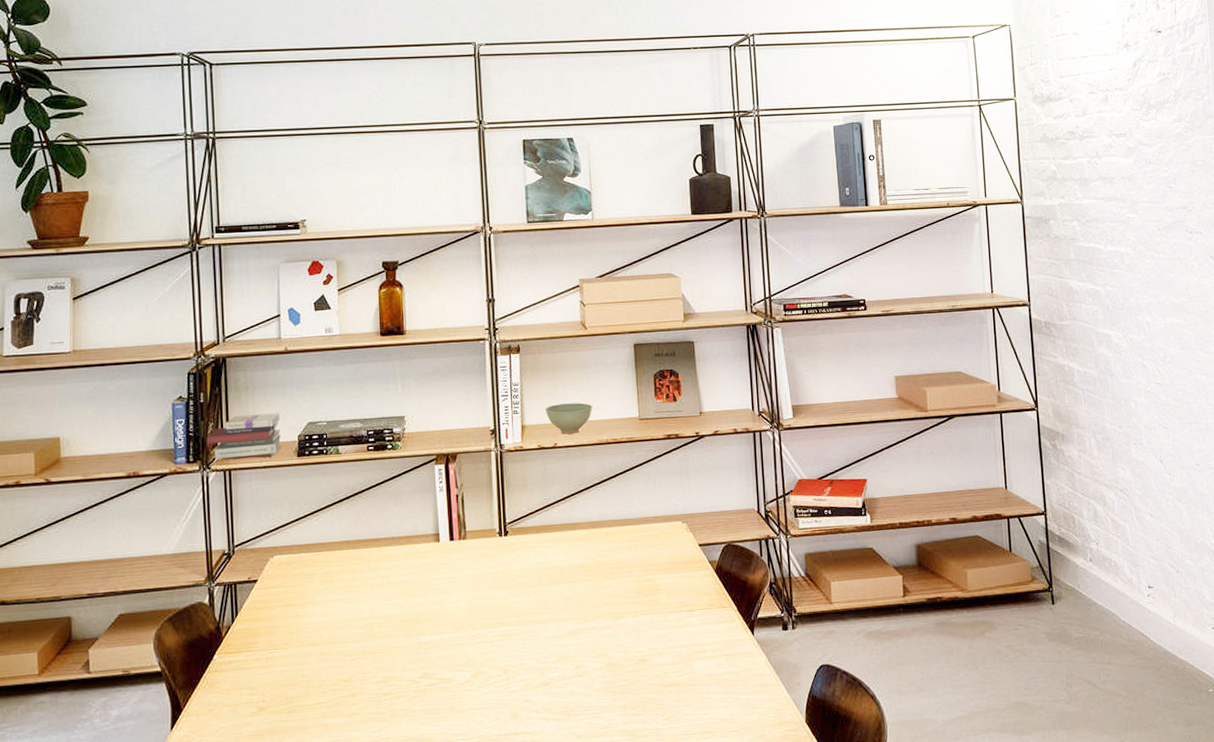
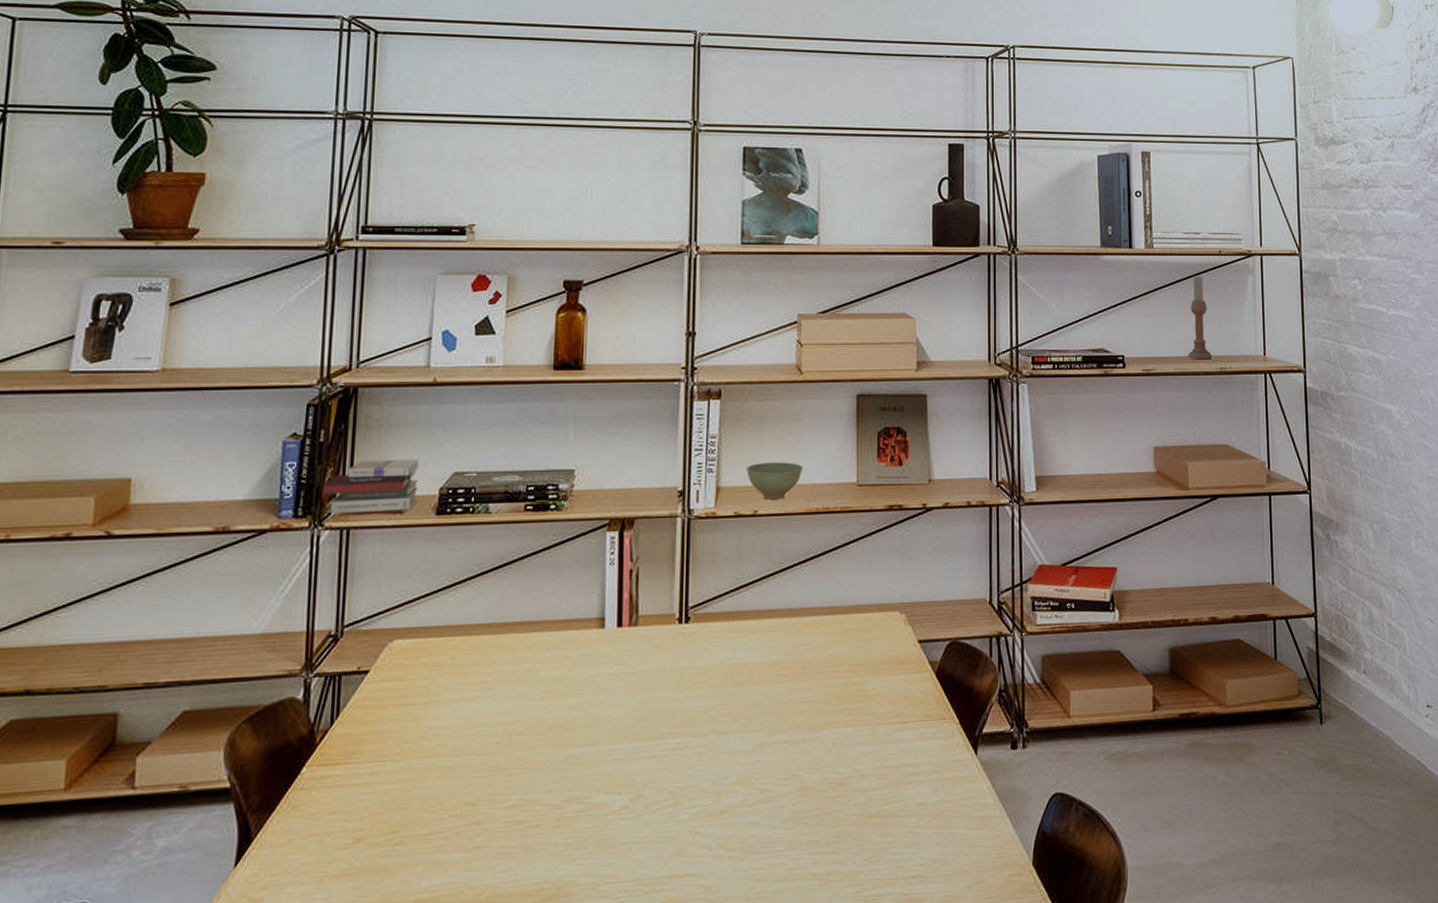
candlestick: none [922,226,945,300] -> present [1188,276,1213,360]

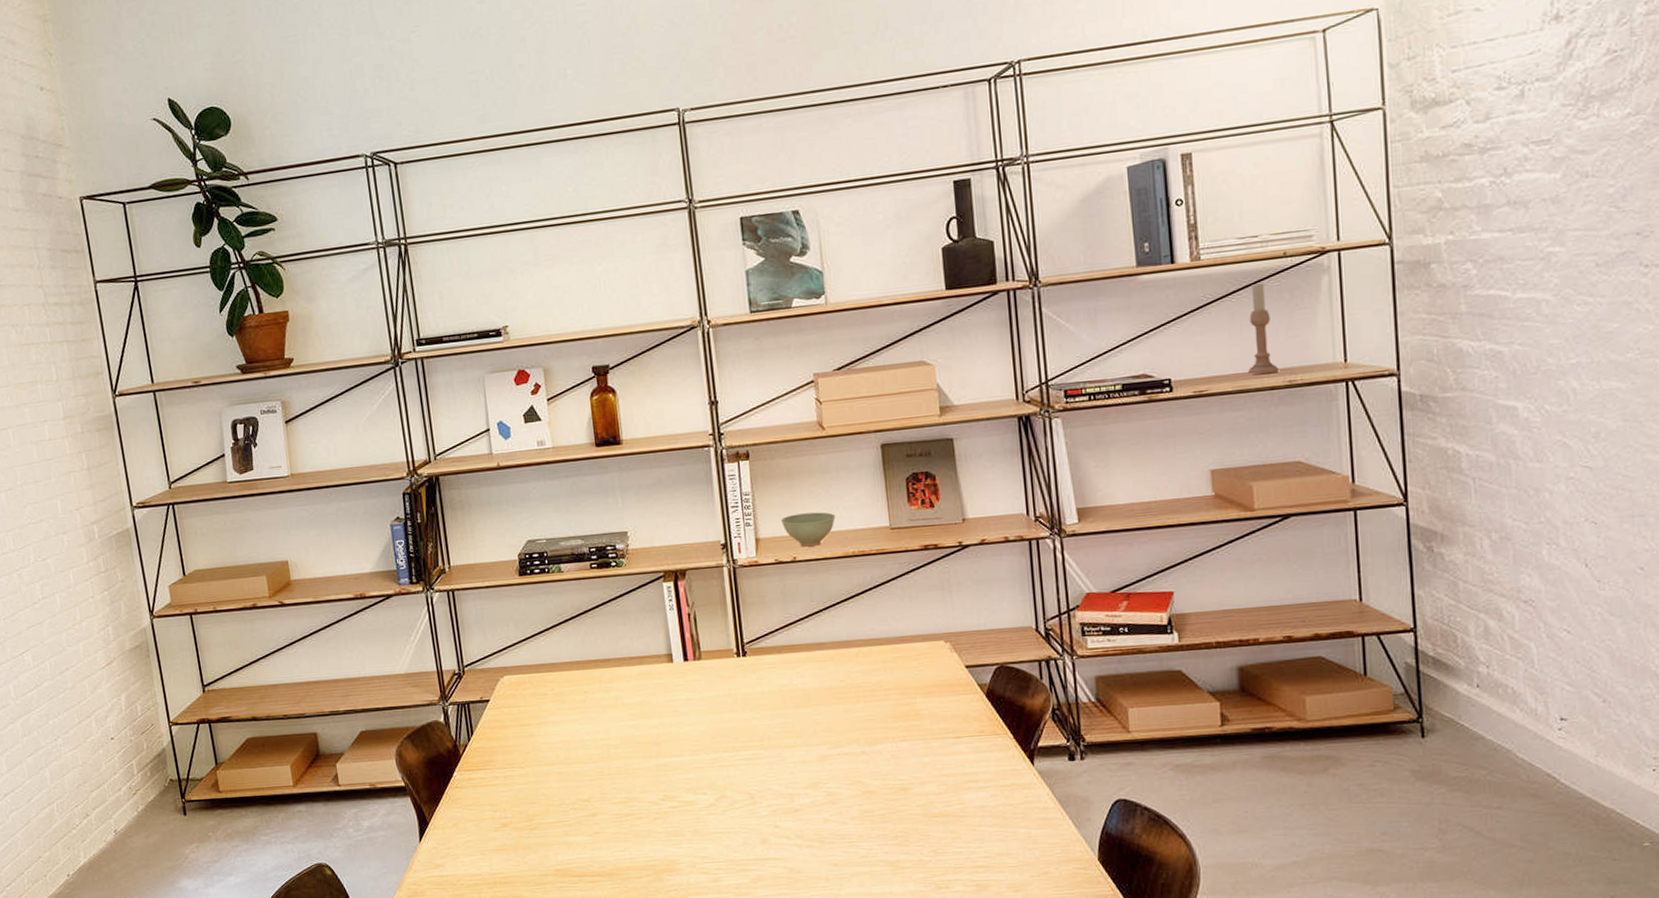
books: present [322,459,420,515] -> none [427,531,504,580]

